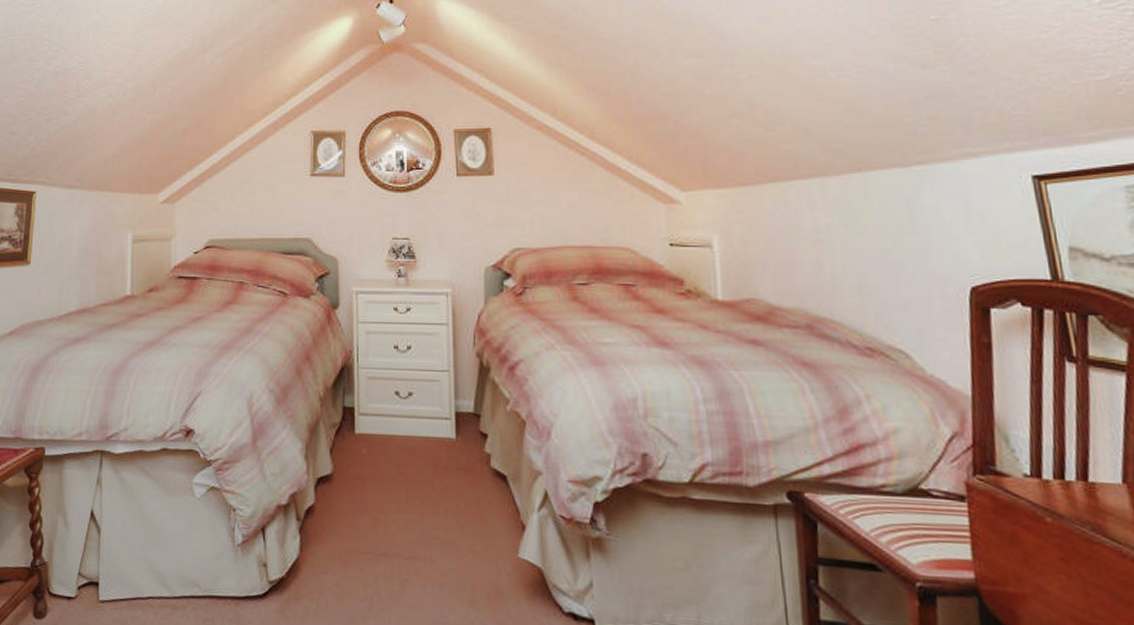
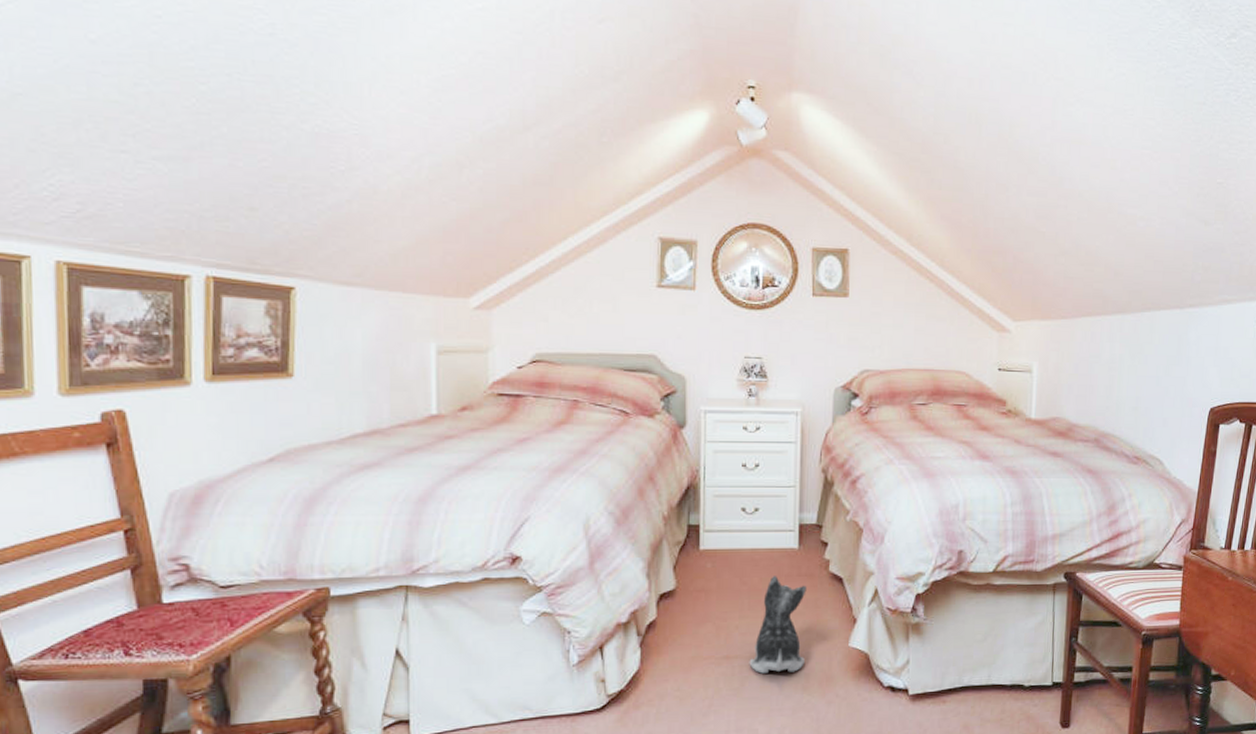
plush toy: none [409,467,469,581] -> present [749,576,807,674]

